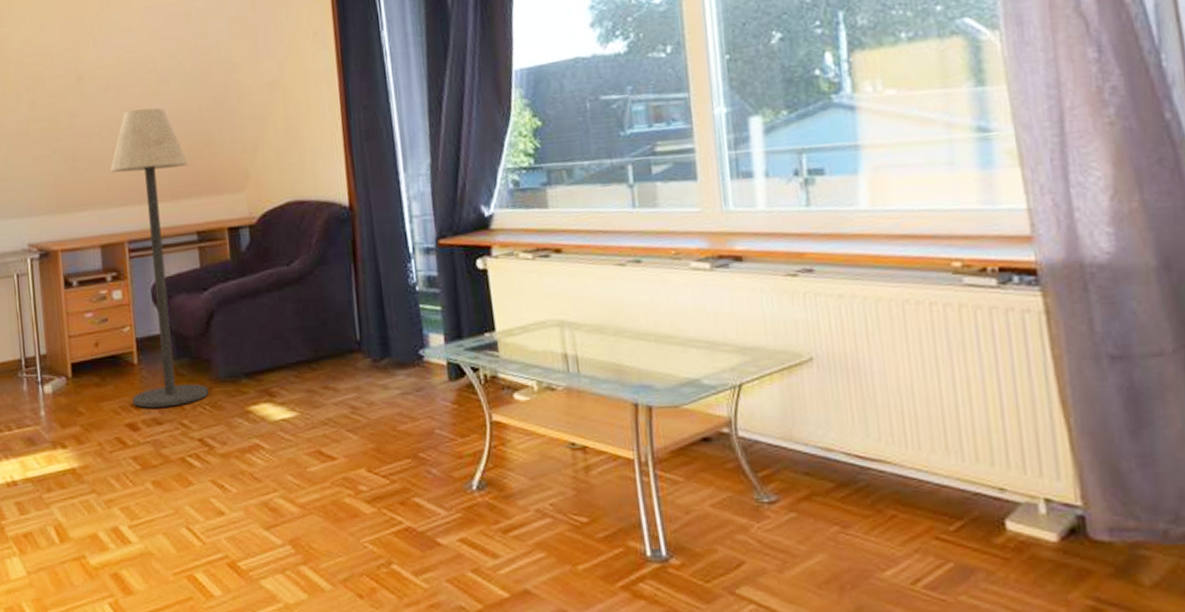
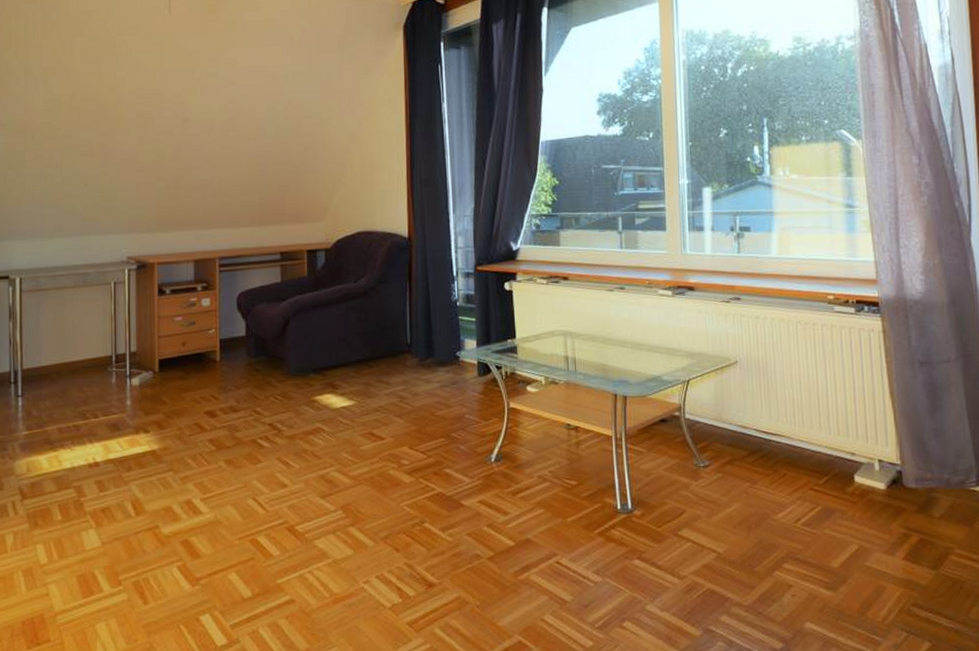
floor lamp: present [110,108,209,408] -> none [208,149,281,398]

